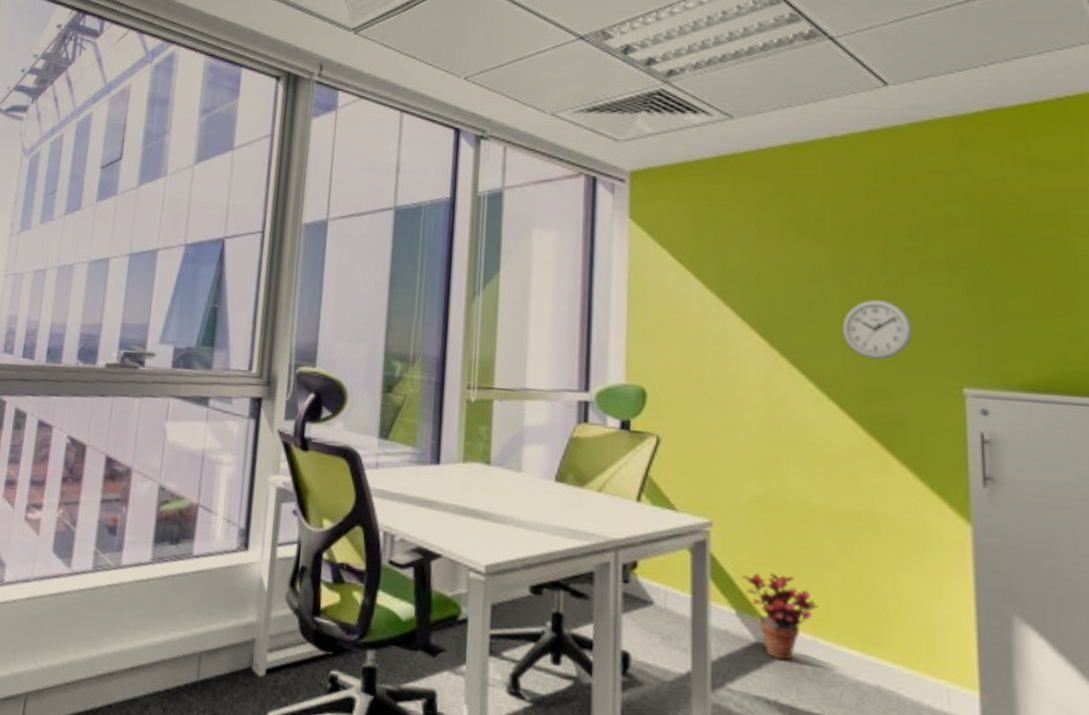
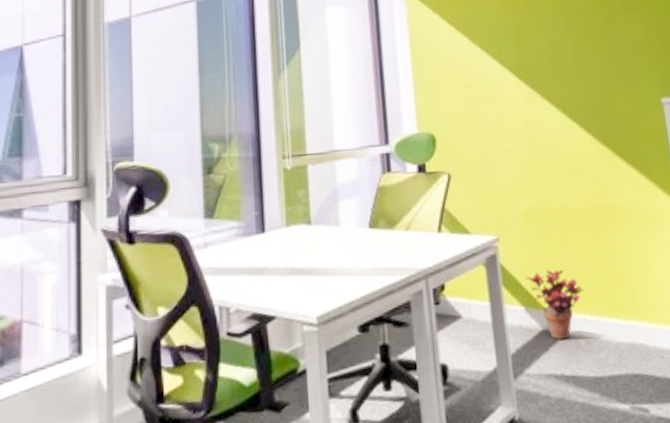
wall clock: present [842,300,913,360] -> none [574,37,623,85]

